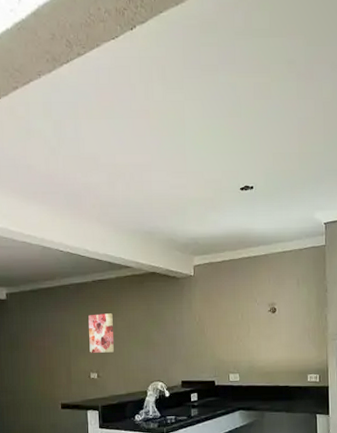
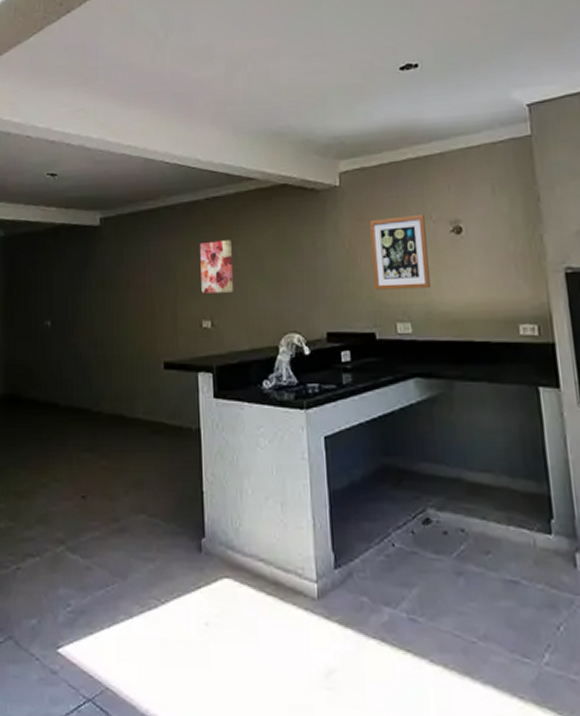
wall art: none [214,299,253,351] -> present [370,215,430,290]

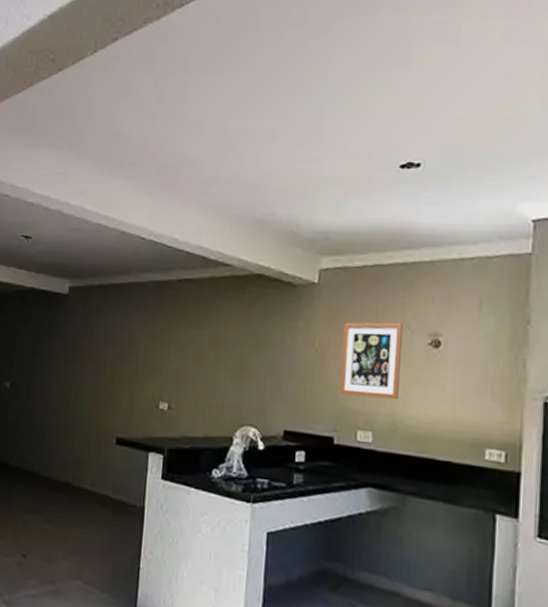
wall art: present [200,240,234,293] -> none [162,323,199,378]

